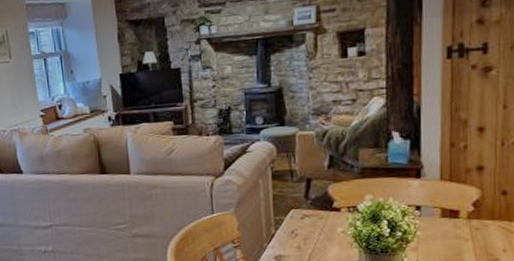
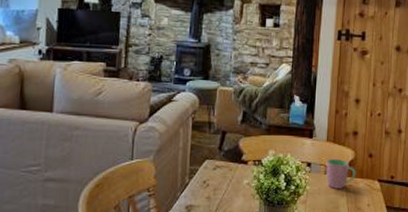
cup: none [441,199,484,233] -> present [325,158,356,189]

